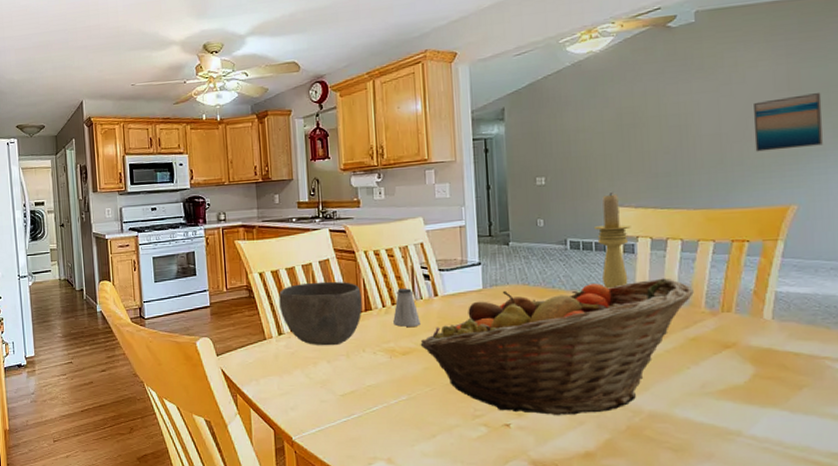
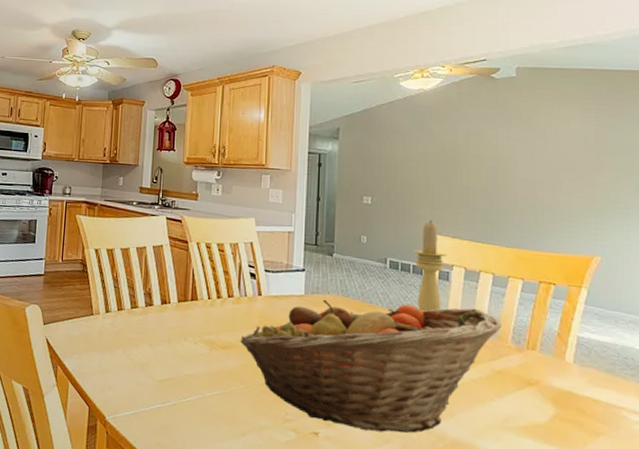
bowl: present [279,281,362,346] -> none [110,265,190,331]
saltshaker: present [393,288,420,327] -> none [217,283,242,322]
wall art: present [753,93,823,152] -> none [564,155,627,204]

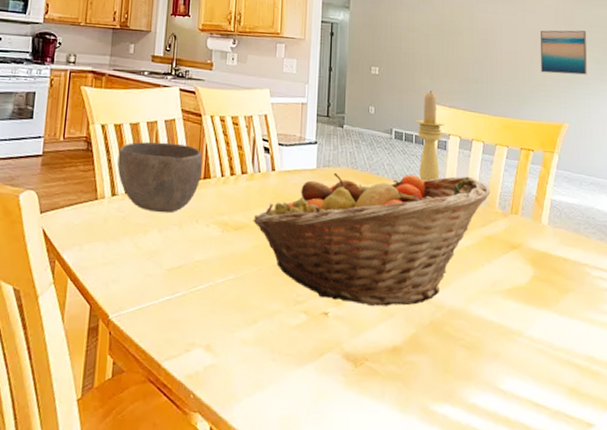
bowl: none [110,265,190,331] -> present [117,141,203,214]
wall art: none [564,155,627,204] -> present [540,30,588,75]

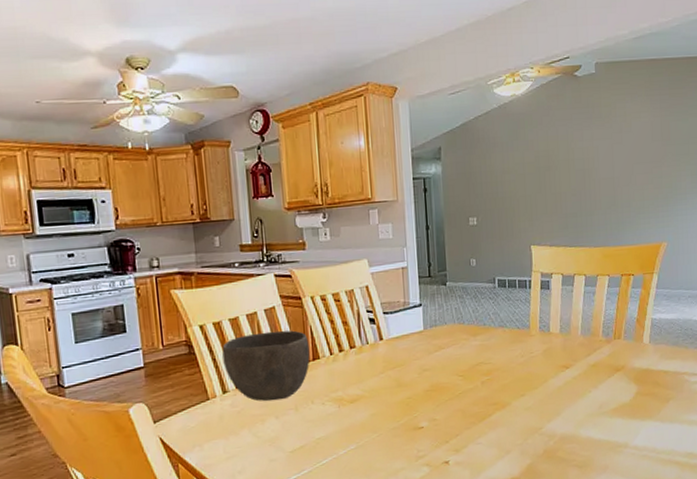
fruit basket: present [253,172,490,307] -> none [367,311,594,450]
candle holder: present [415,91,445,181] -> none [517,232,547,324]
wall art: present [540,30,588,75] -> none [637,144,685,195]

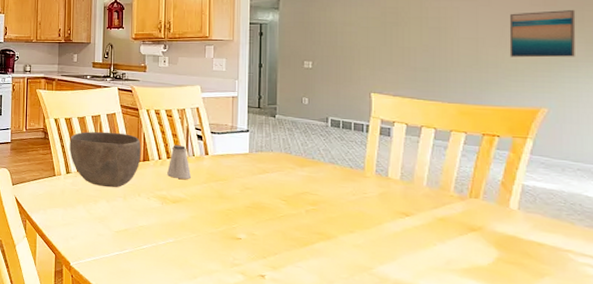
saltshaker: none [341,333,367,374] -> present [167,145,191,179]
wall art: none [637,144,685,195] -> present [509,10,576,58]

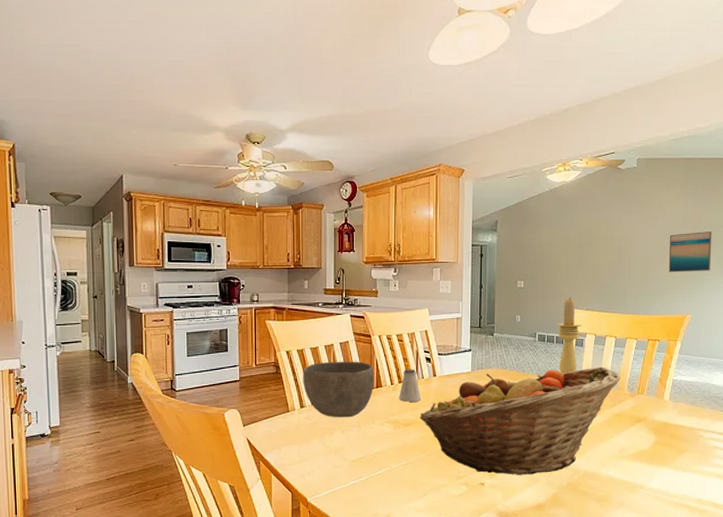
fruit basket: none [189,156,444,275] -> present [419,366,621,476]
candle holder: none [353,81,388,165] -> present [556,297,582,374]

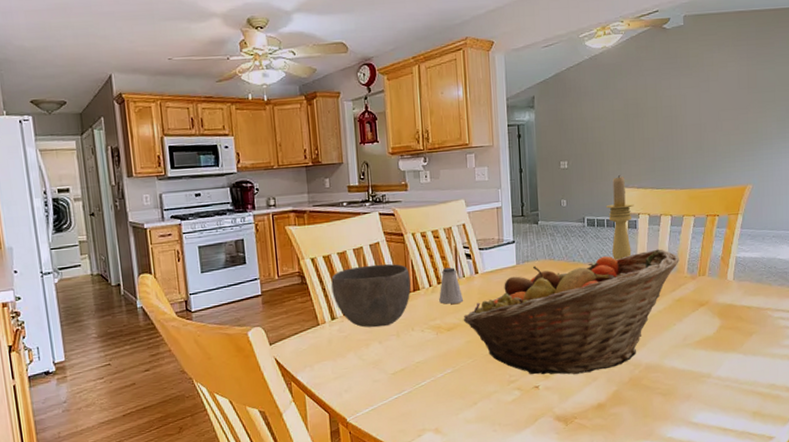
wall art: present [668,232,712,273] -> none [723,91,771,140]

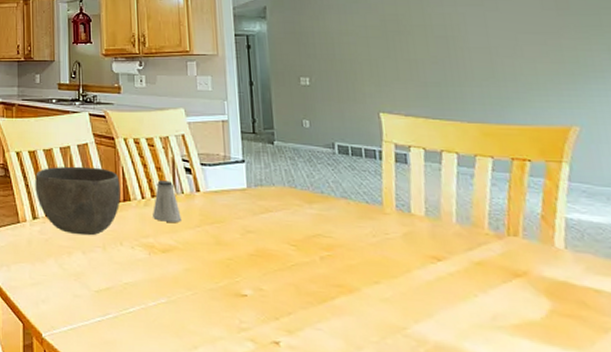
fruit basket: present [463,249,679,375] -> none [181,192,475,338]
candle holder: present [605,175,634,260] -> none [362,99,403,200]

